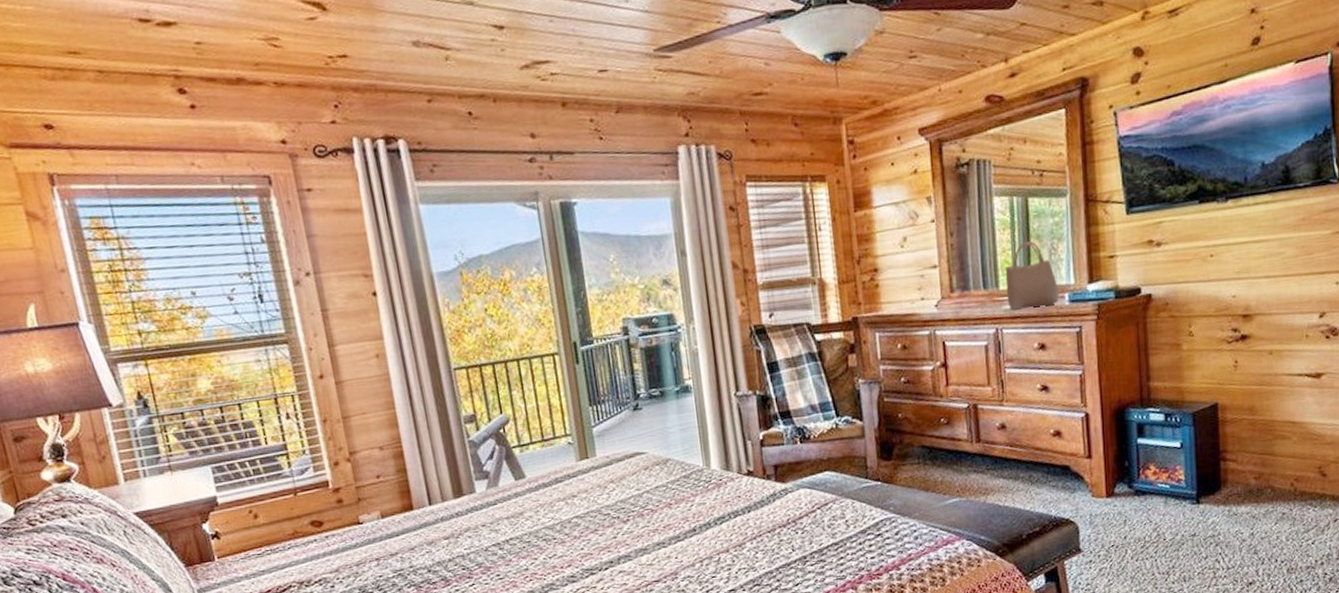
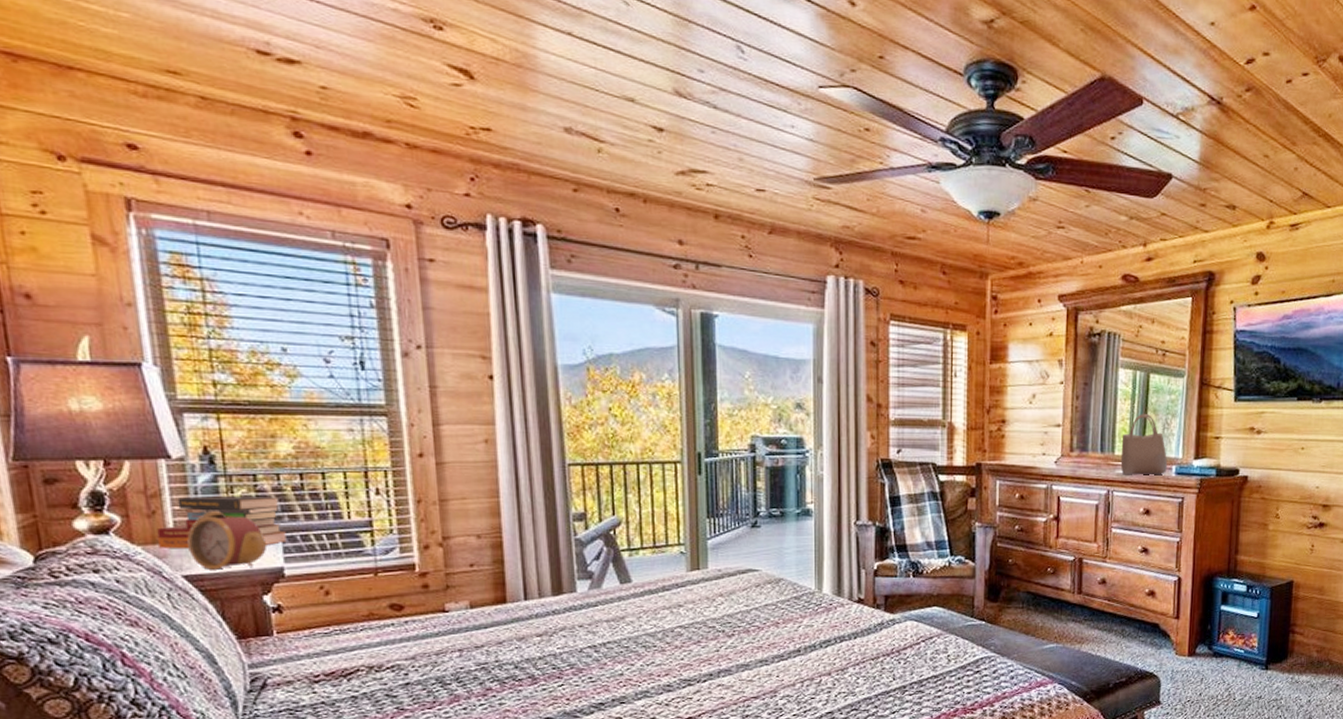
books: none [108,431,216,490] -> present [157,495,288,548]
alarm clock: none [133,450,201,505] -> present [187,511,268,570]

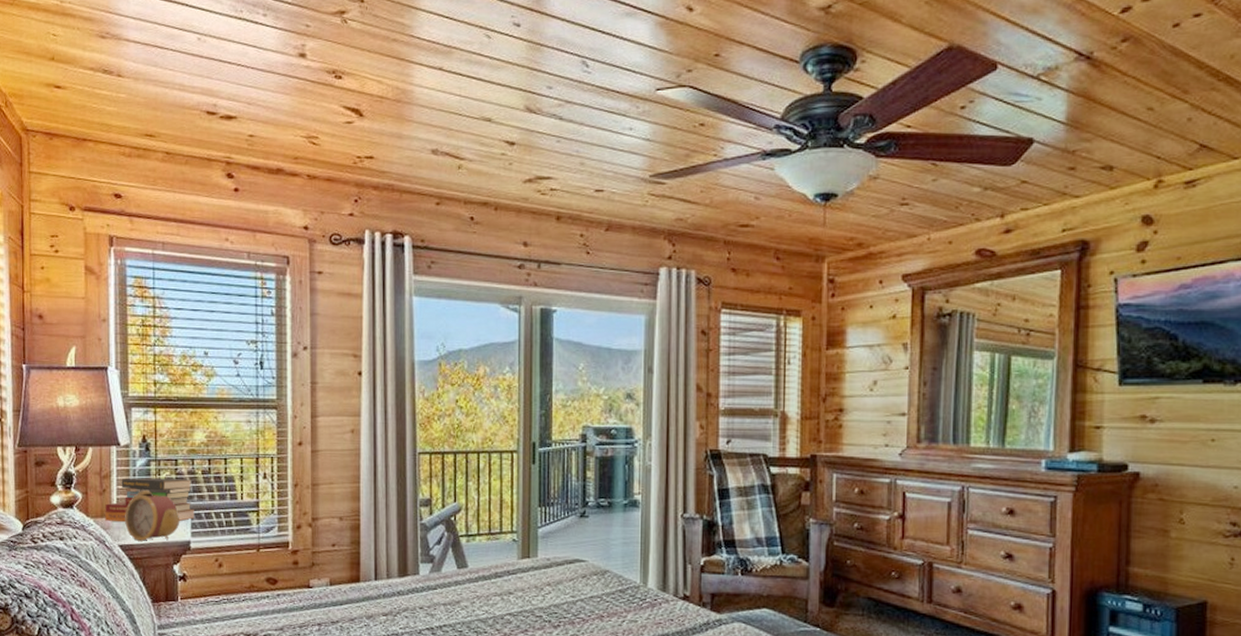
handbag: present [1120,414,1168,475] -> none [977,401,1036,470]

